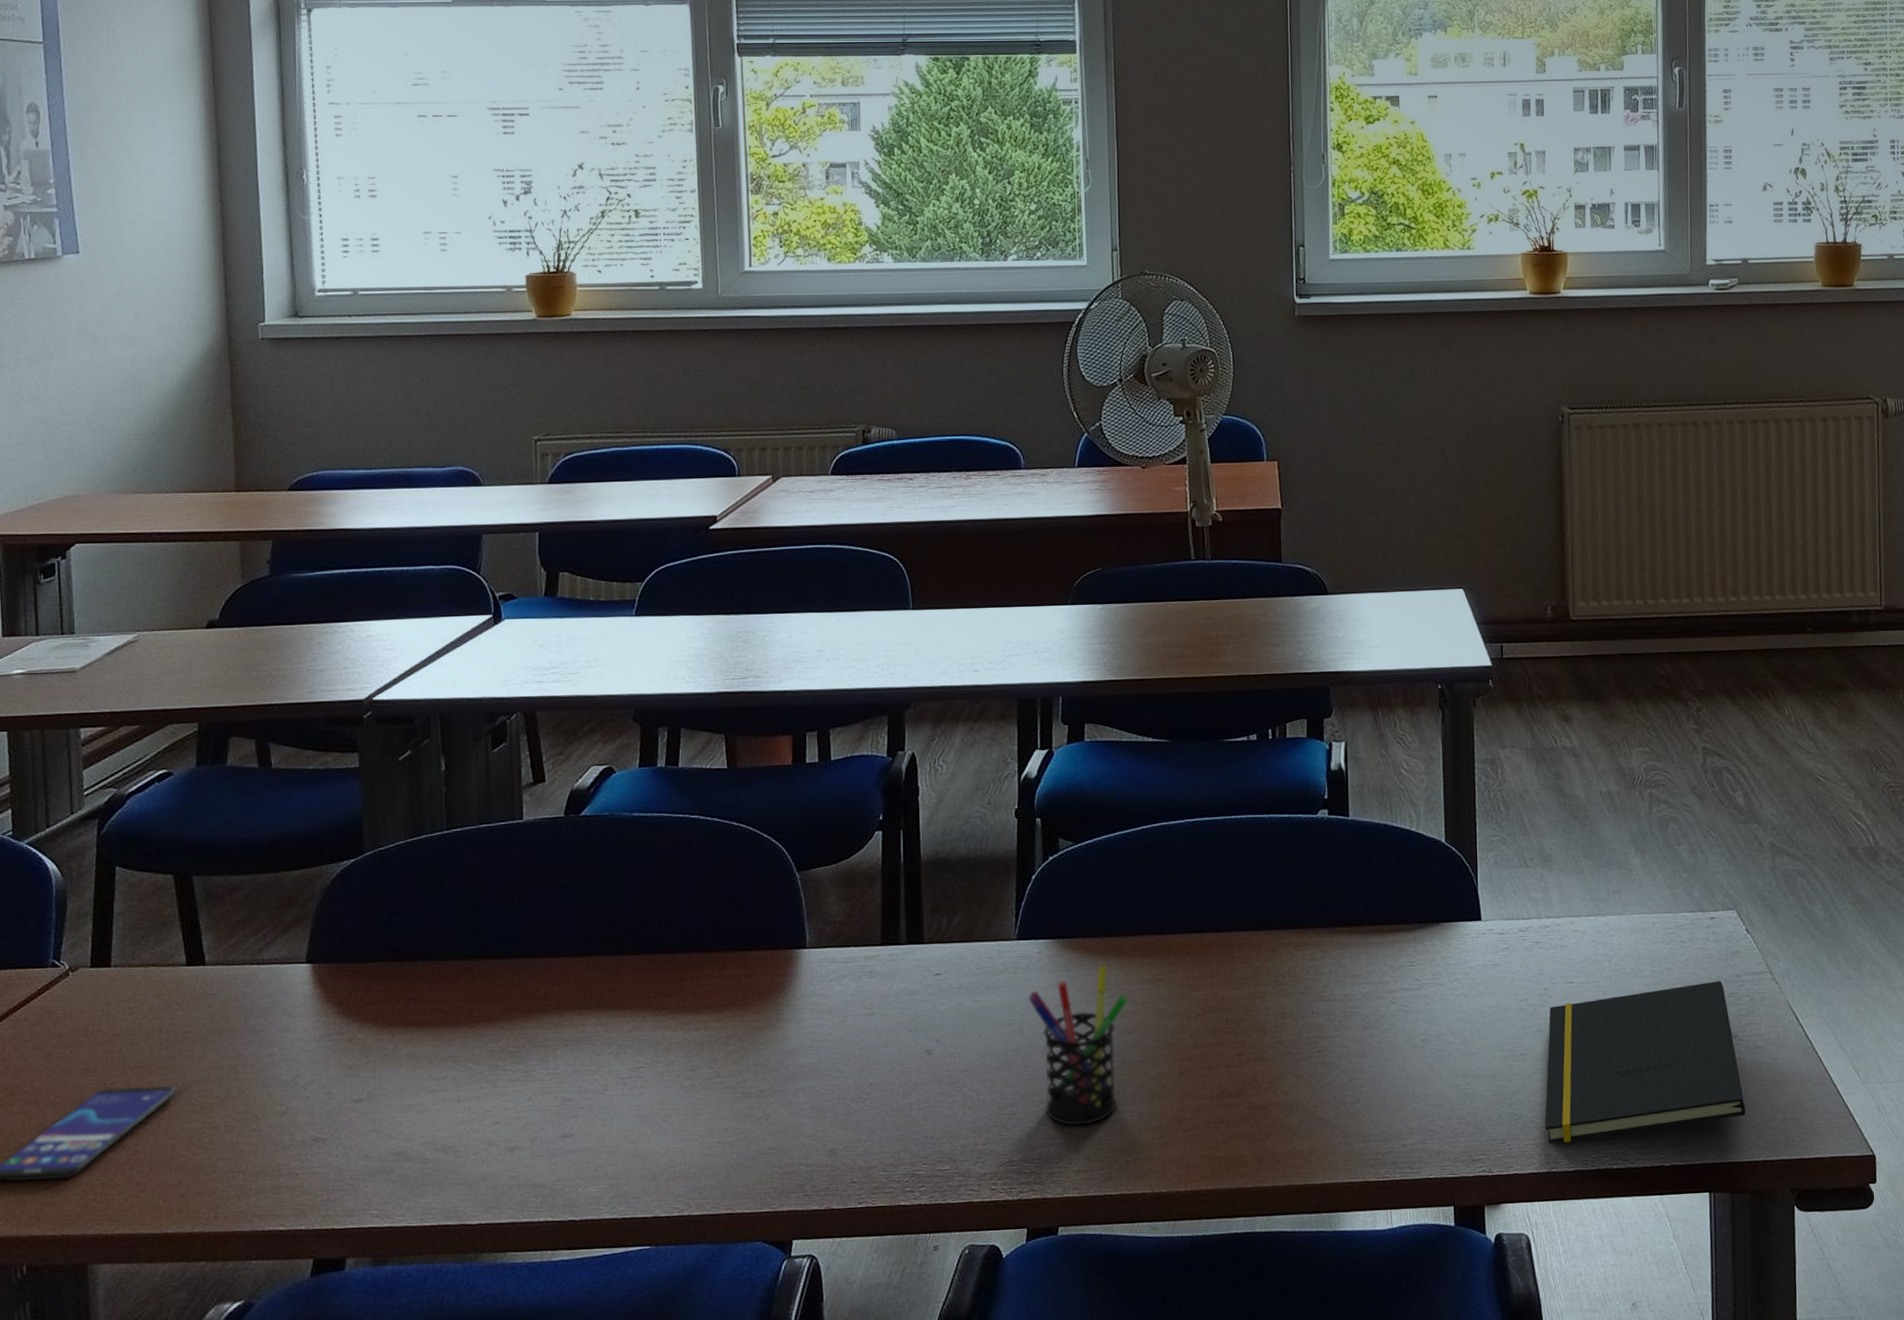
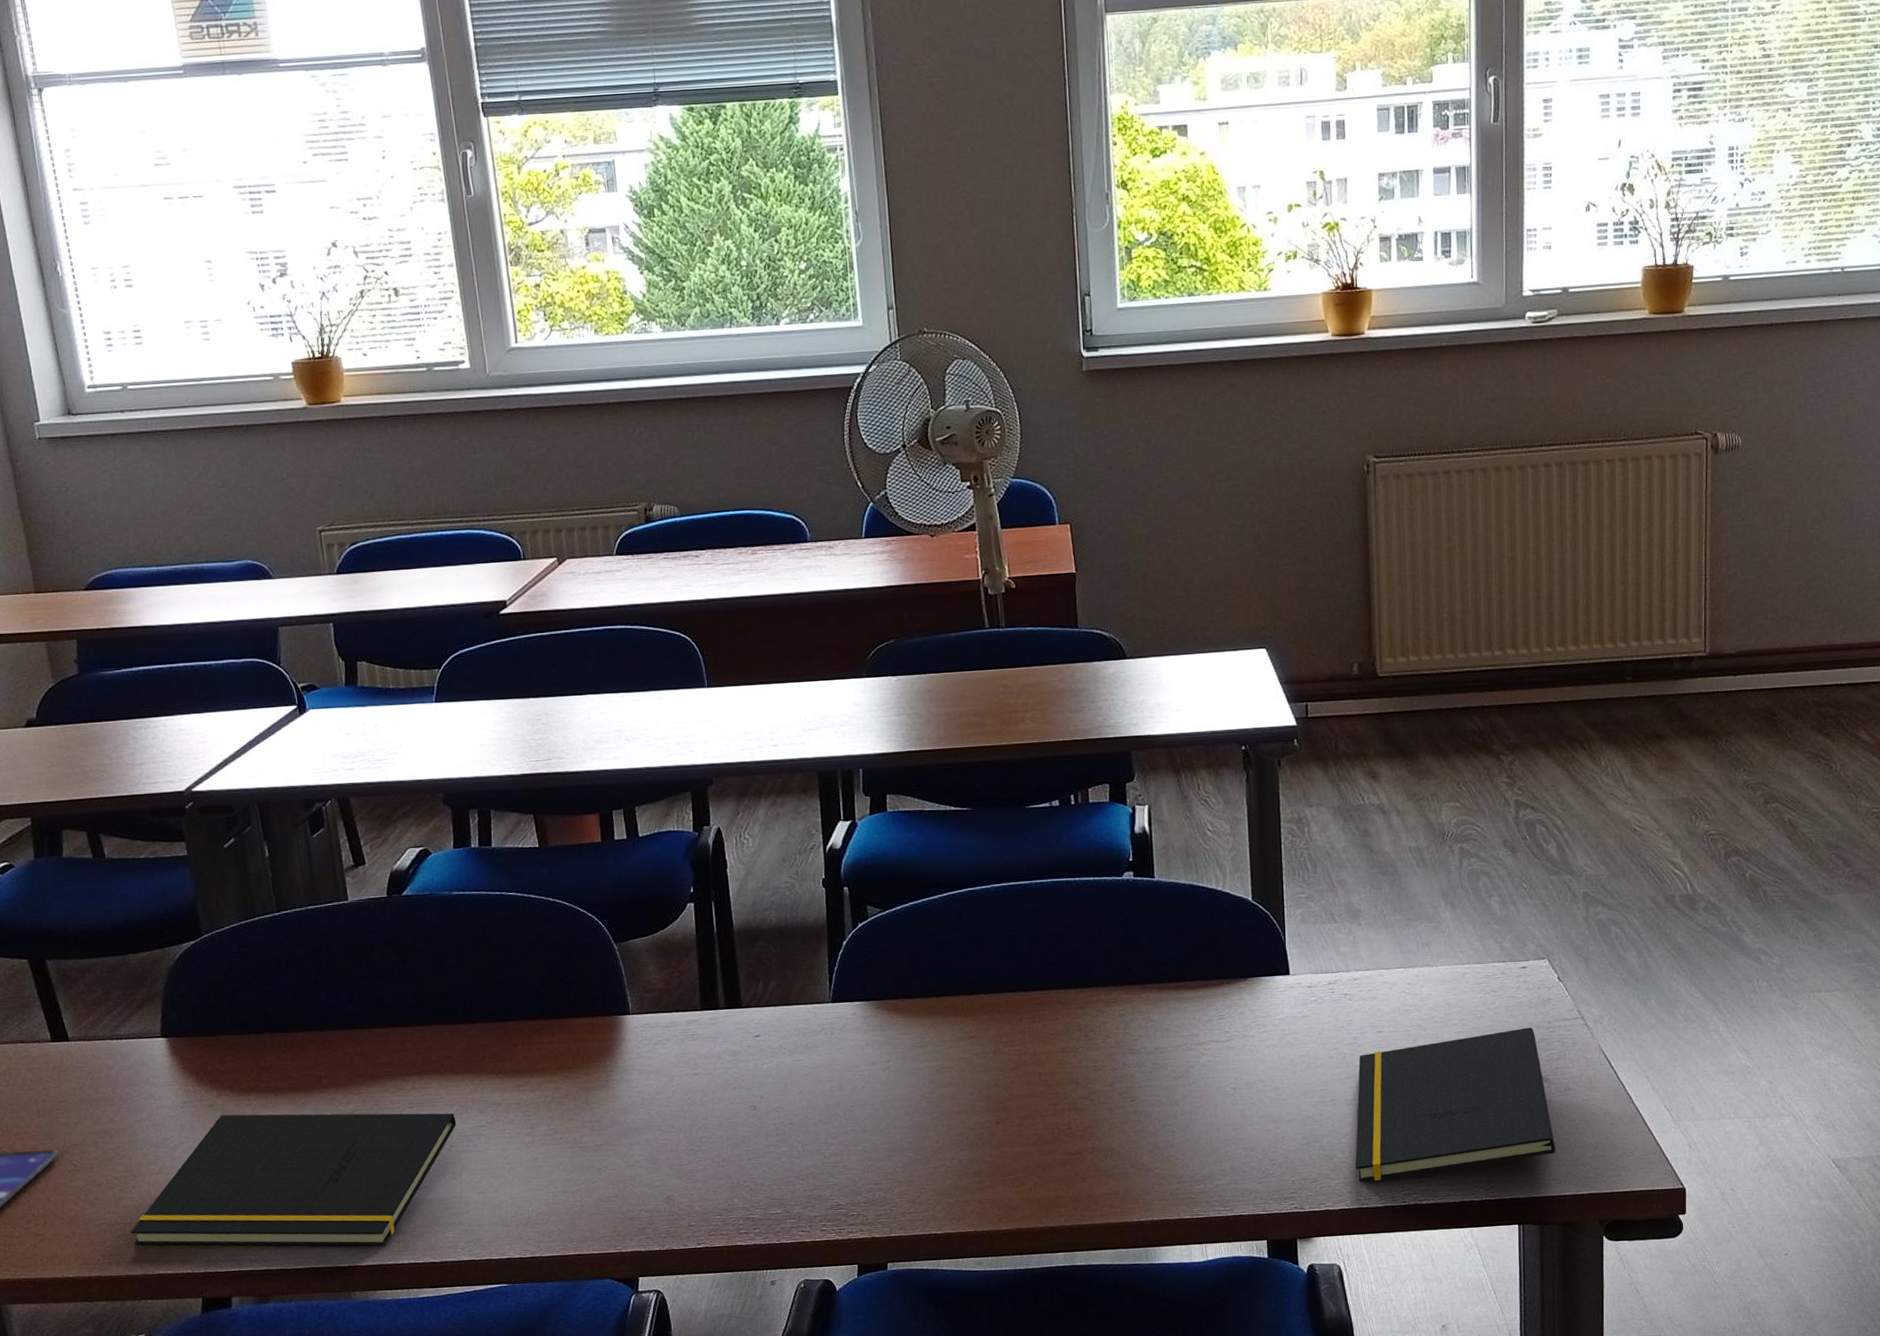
notepad: none [243,1049,613,1201] -> present [130,1113,457,1246]
pen holder: present [1028,966,1128,1126] -> none [846,1025,943,1173]

